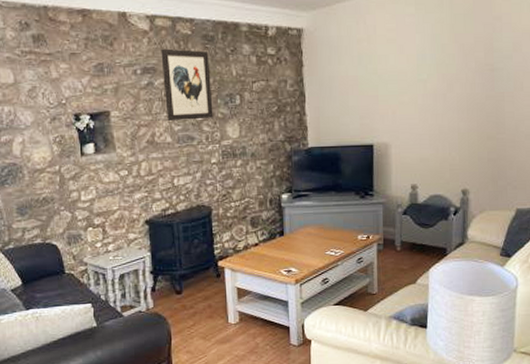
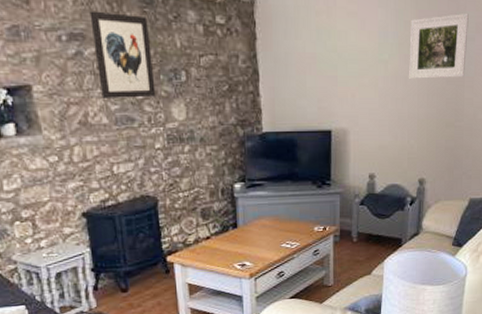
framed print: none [447,34,505,97] -> present [408,13,469,80]

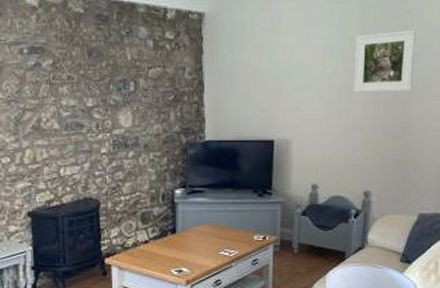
wall art: present [89,10,156,98] -> none [50,27,105,106]

